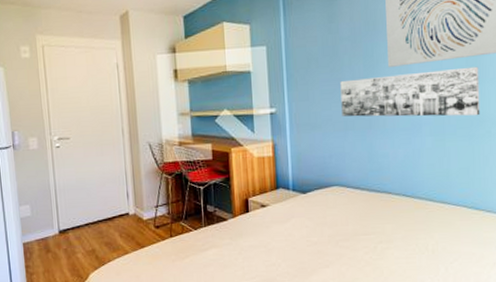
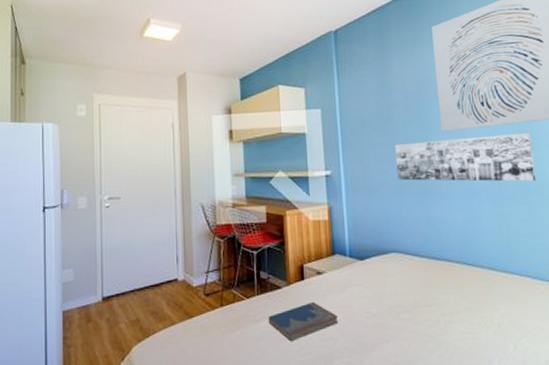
hardcover book: none [215,231,282,267] -> present [268,301,339,341]

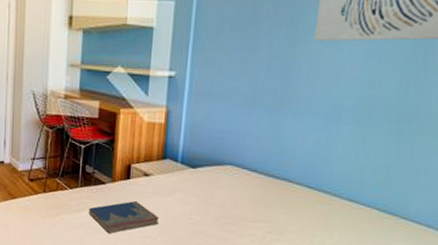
wall art: present [395,132,537,182] -> none [250,49,426,110]

